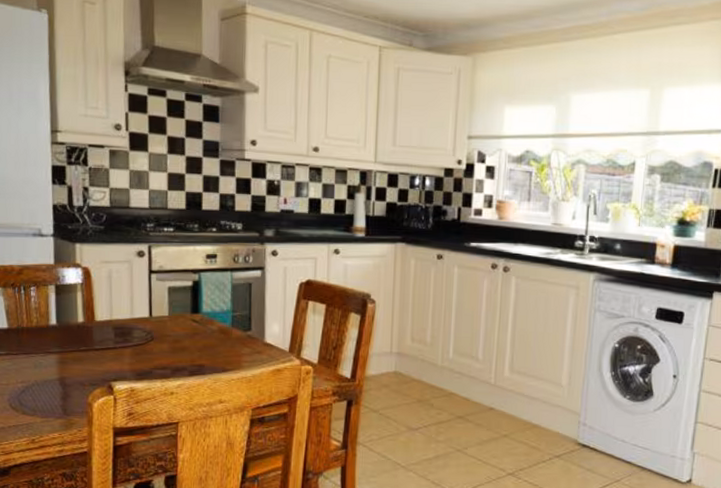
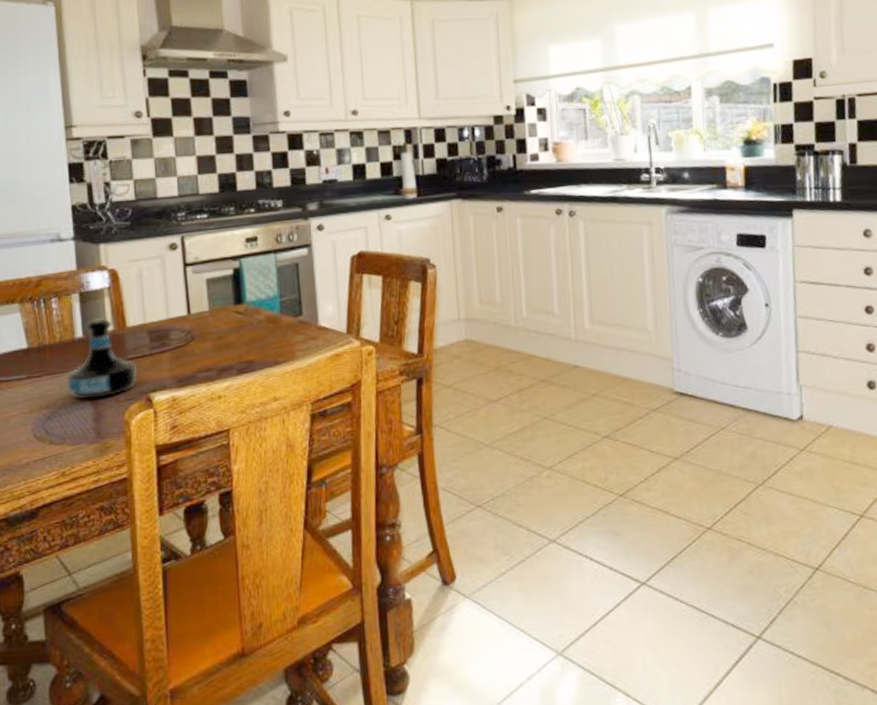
tequila bottle: none [41,310,102,381] -> present [67,318,138,400]

